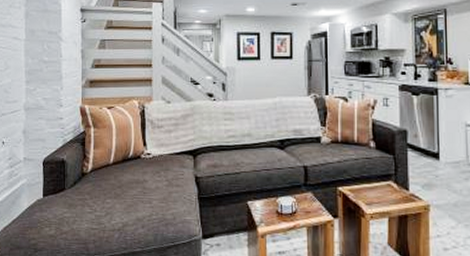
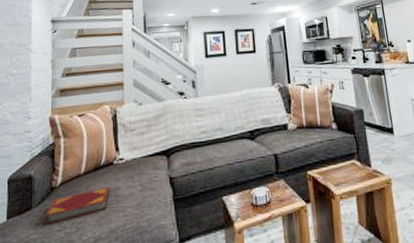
hardback book: none [76,178,137,206] -> present [43,186,110,225]

